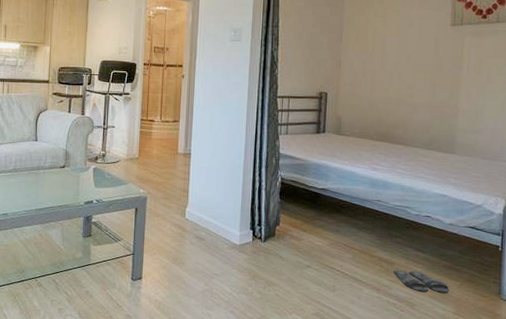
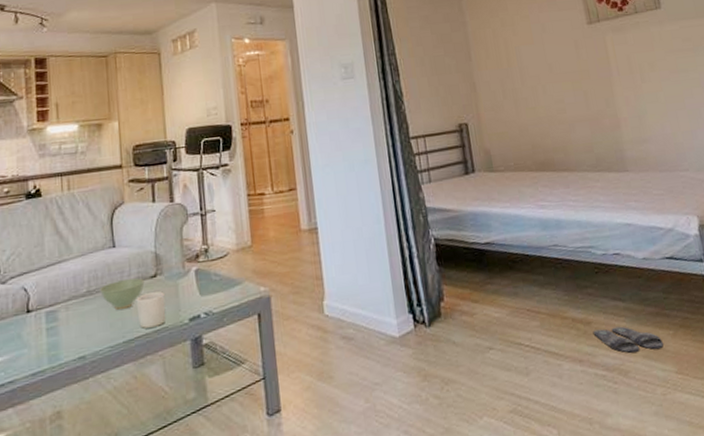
bowl: none [23,165,56,187] -> present [100,278,145,311]
mug: none [47,178,69,203] -> present [136,291,166,329]

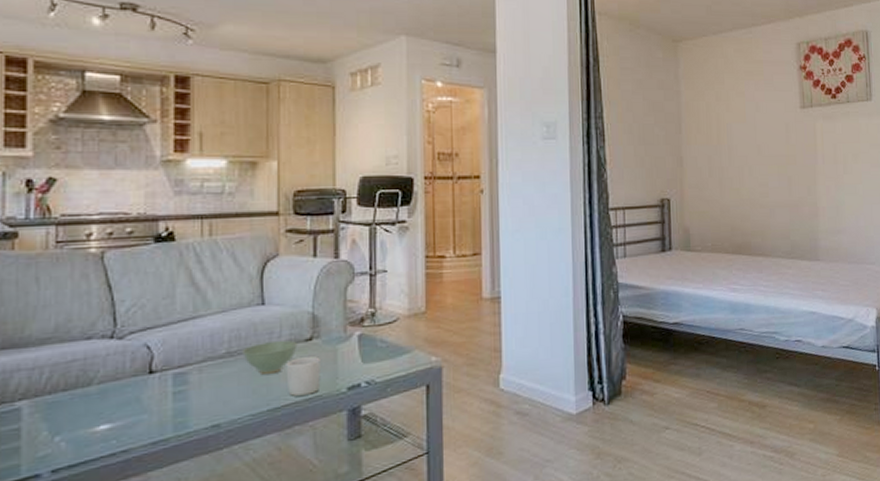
slippers: present [593,326,664,354] -> none [766,410,829,437]

